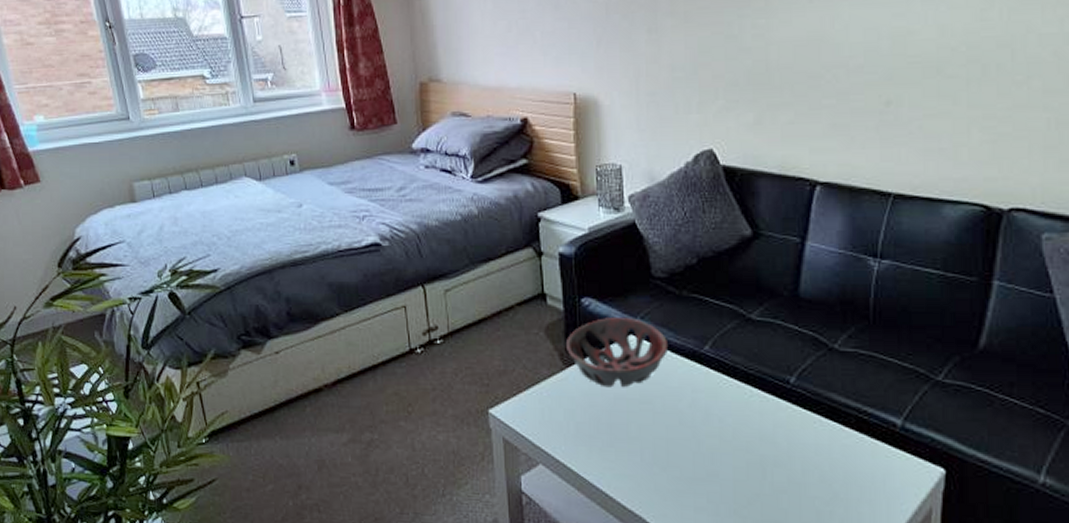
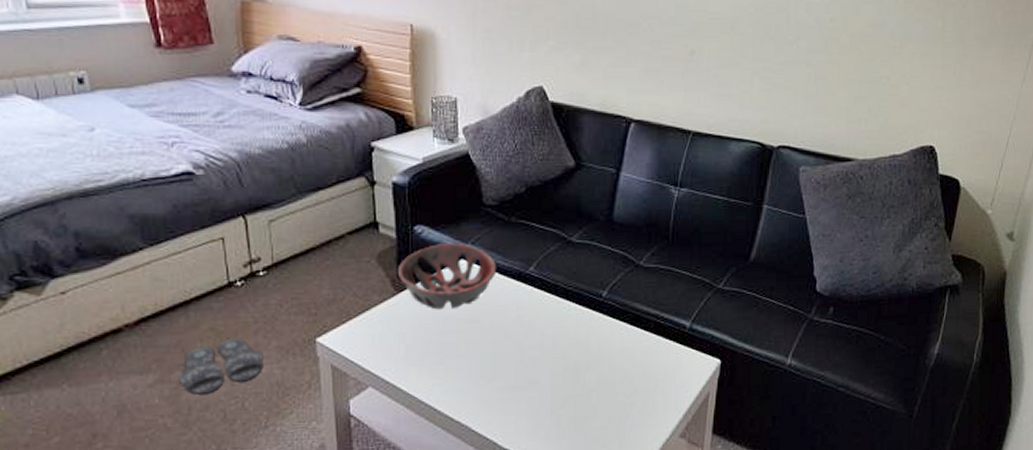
slippers: none [367,403,441,457] -> present [178,337,264,395]

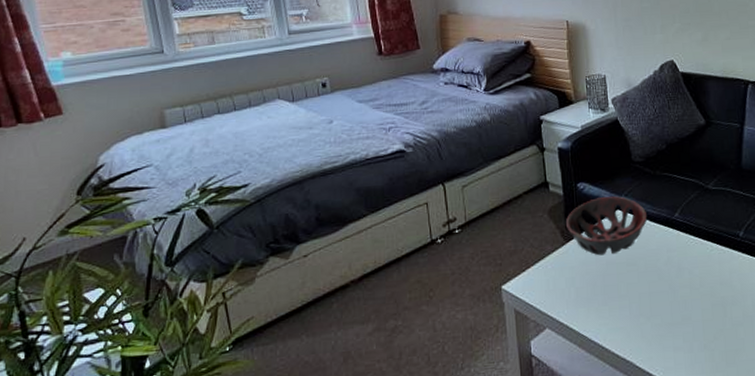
slippers: present [178,337,264,395] -> none [391,288,460,341]

